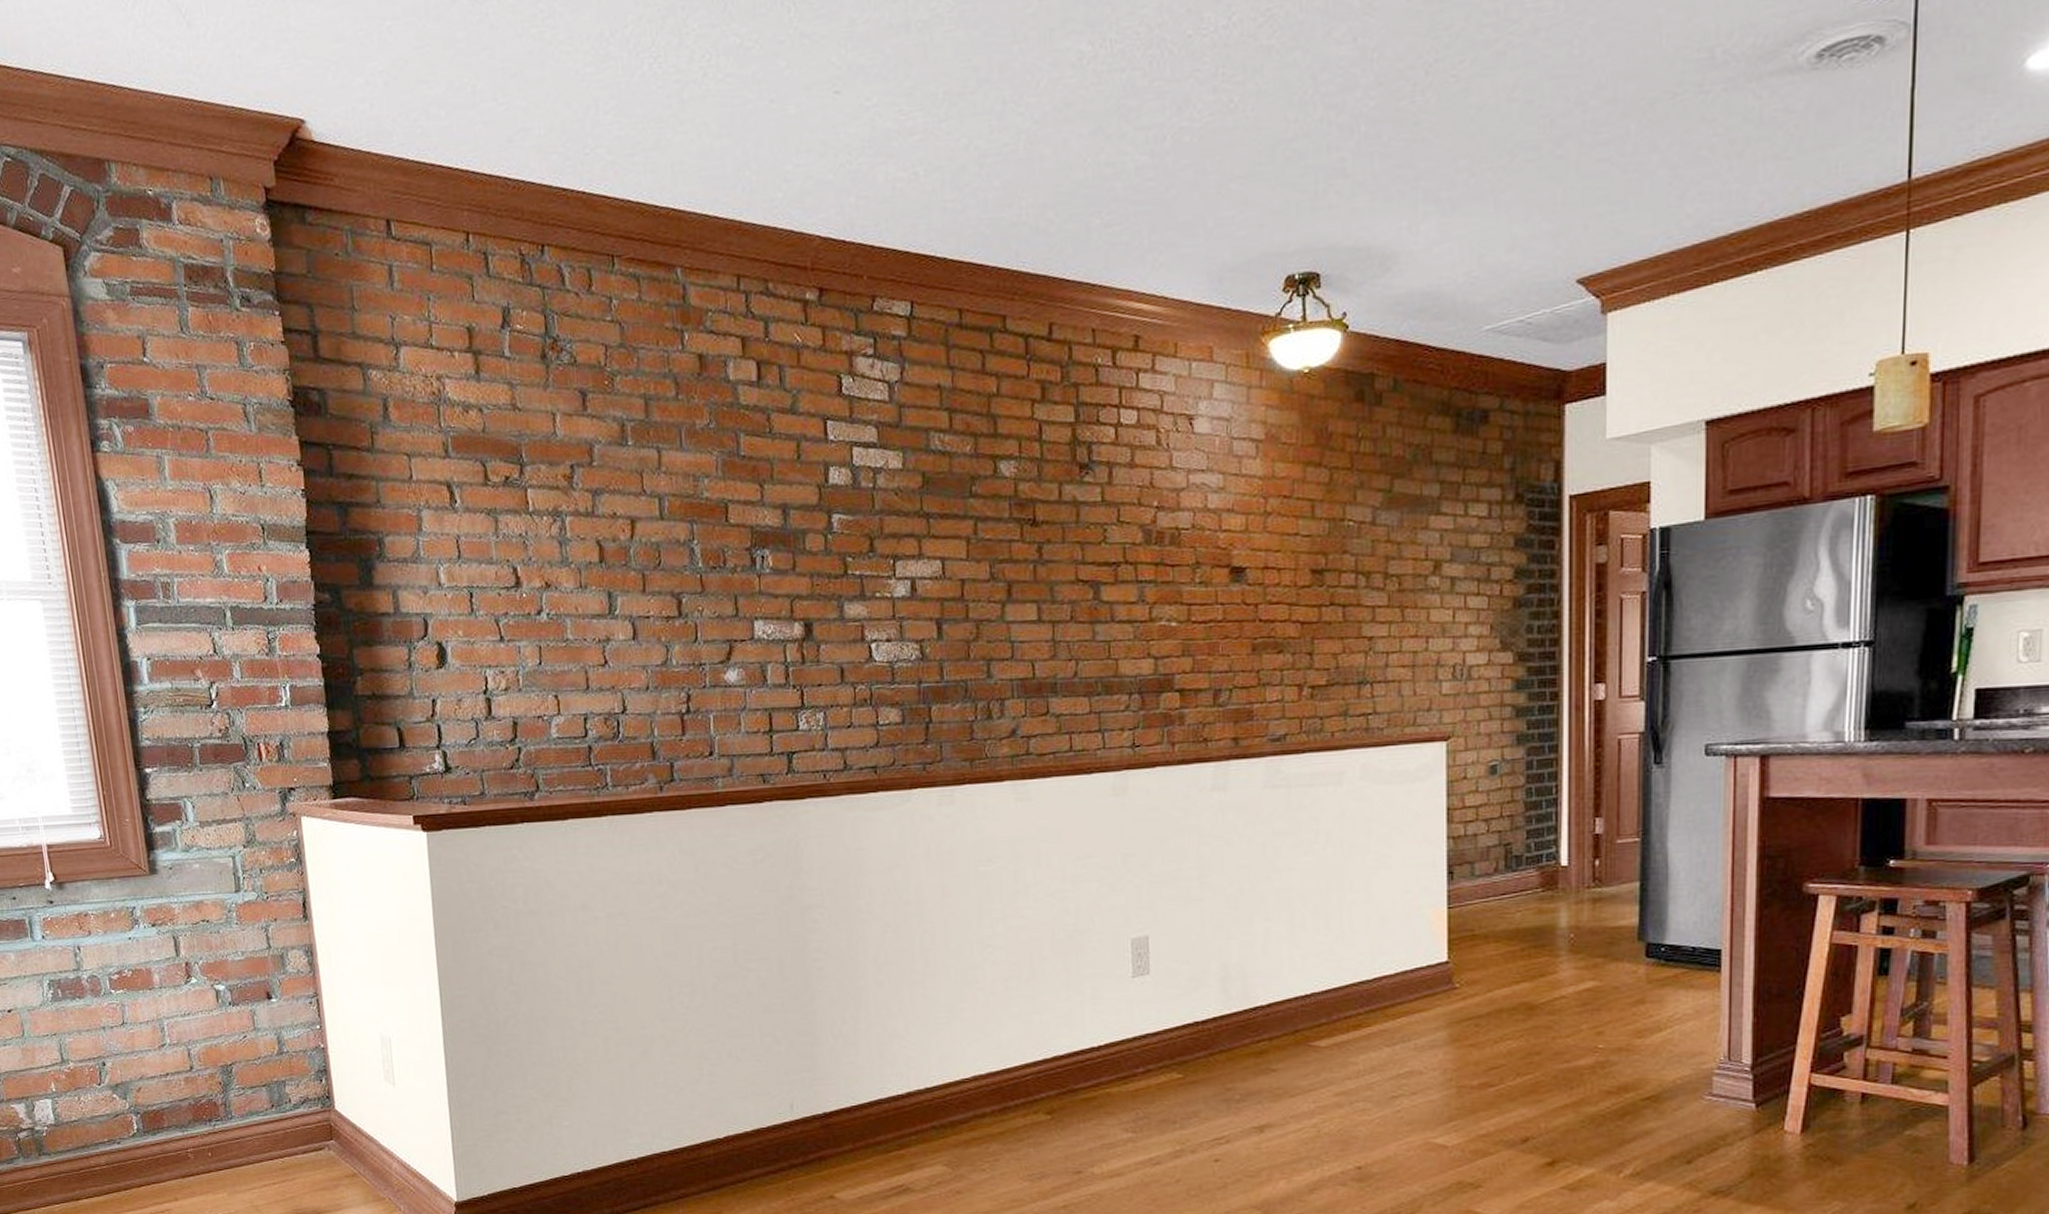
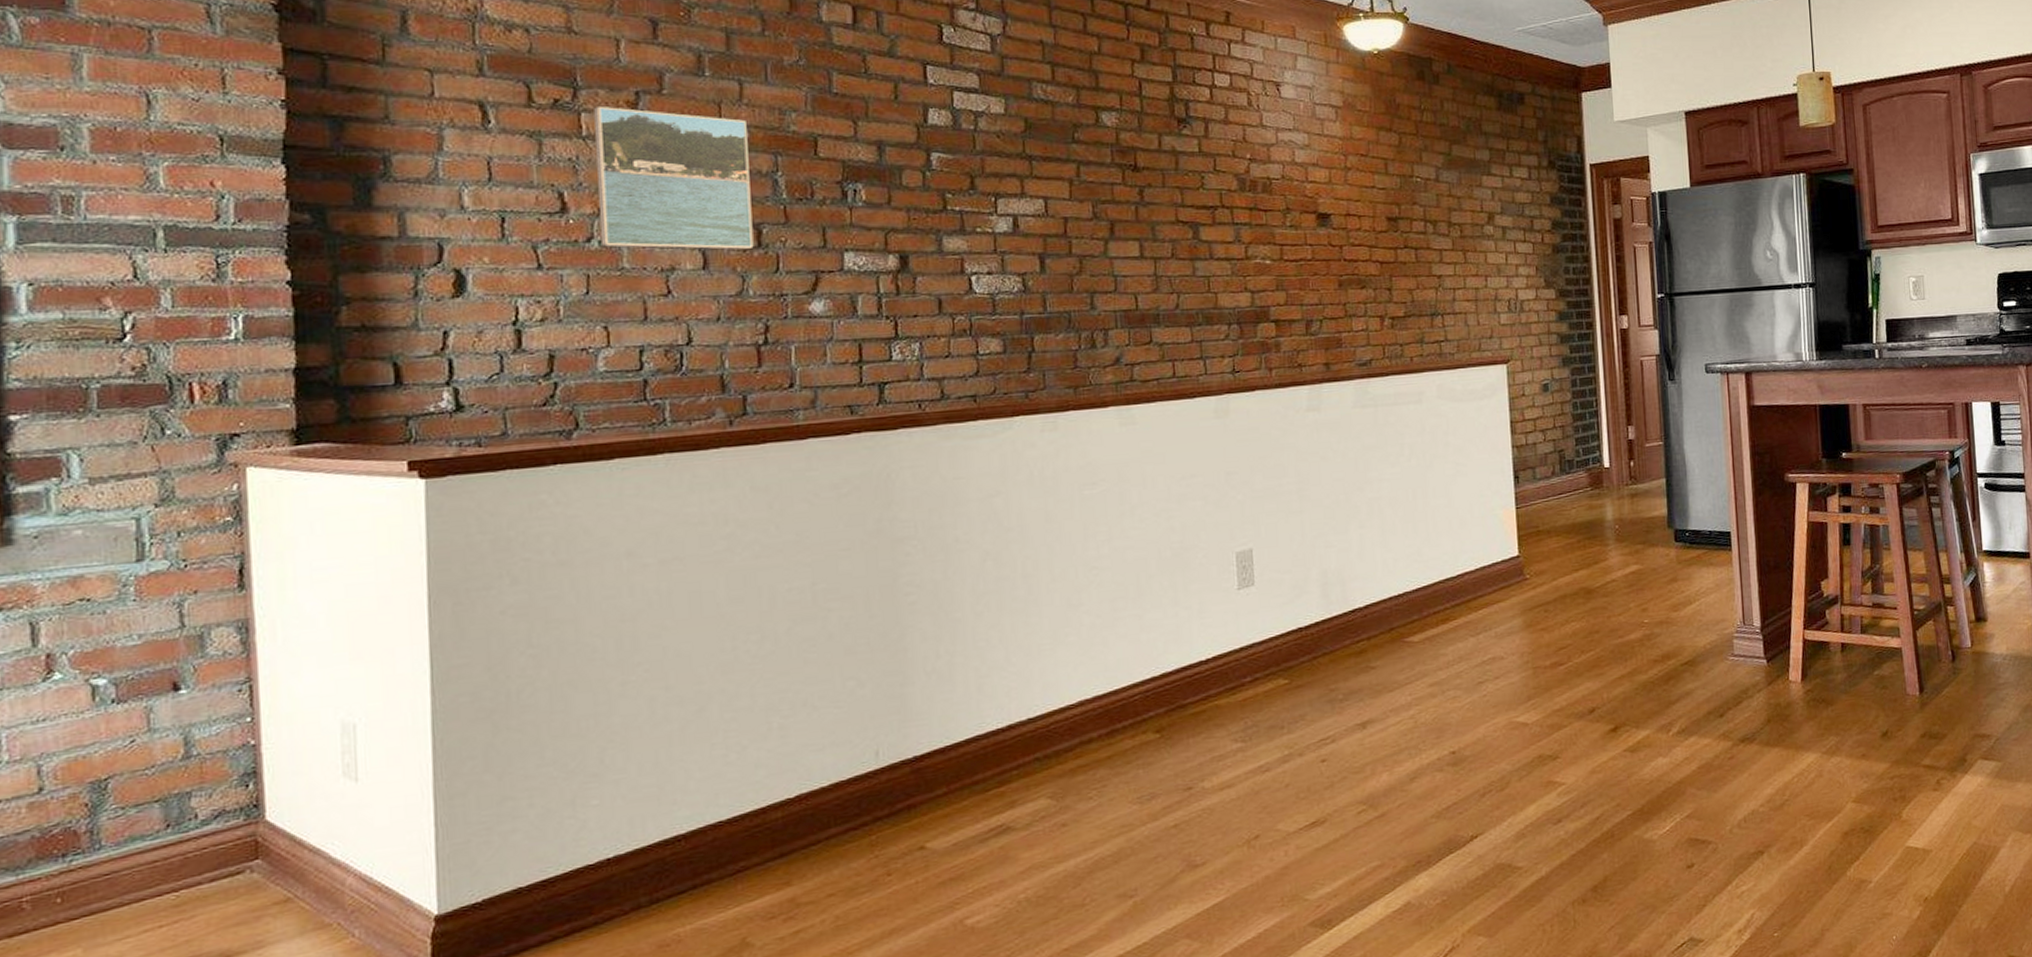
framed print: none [537,481,675,620] -> present [594,107,754,250]

